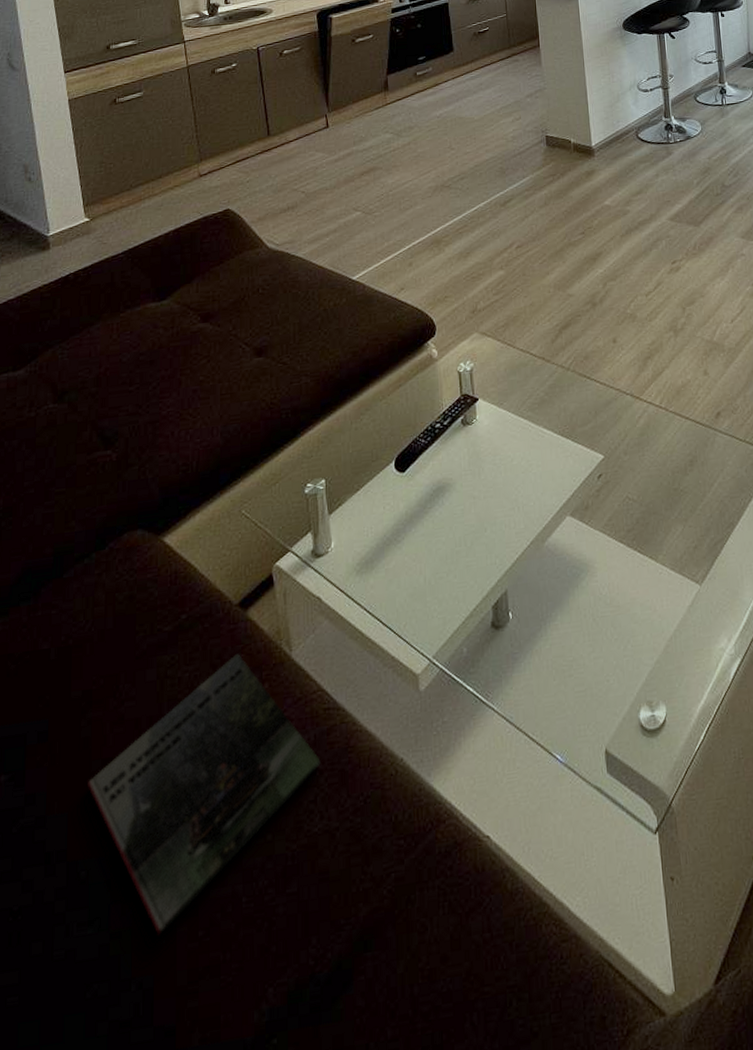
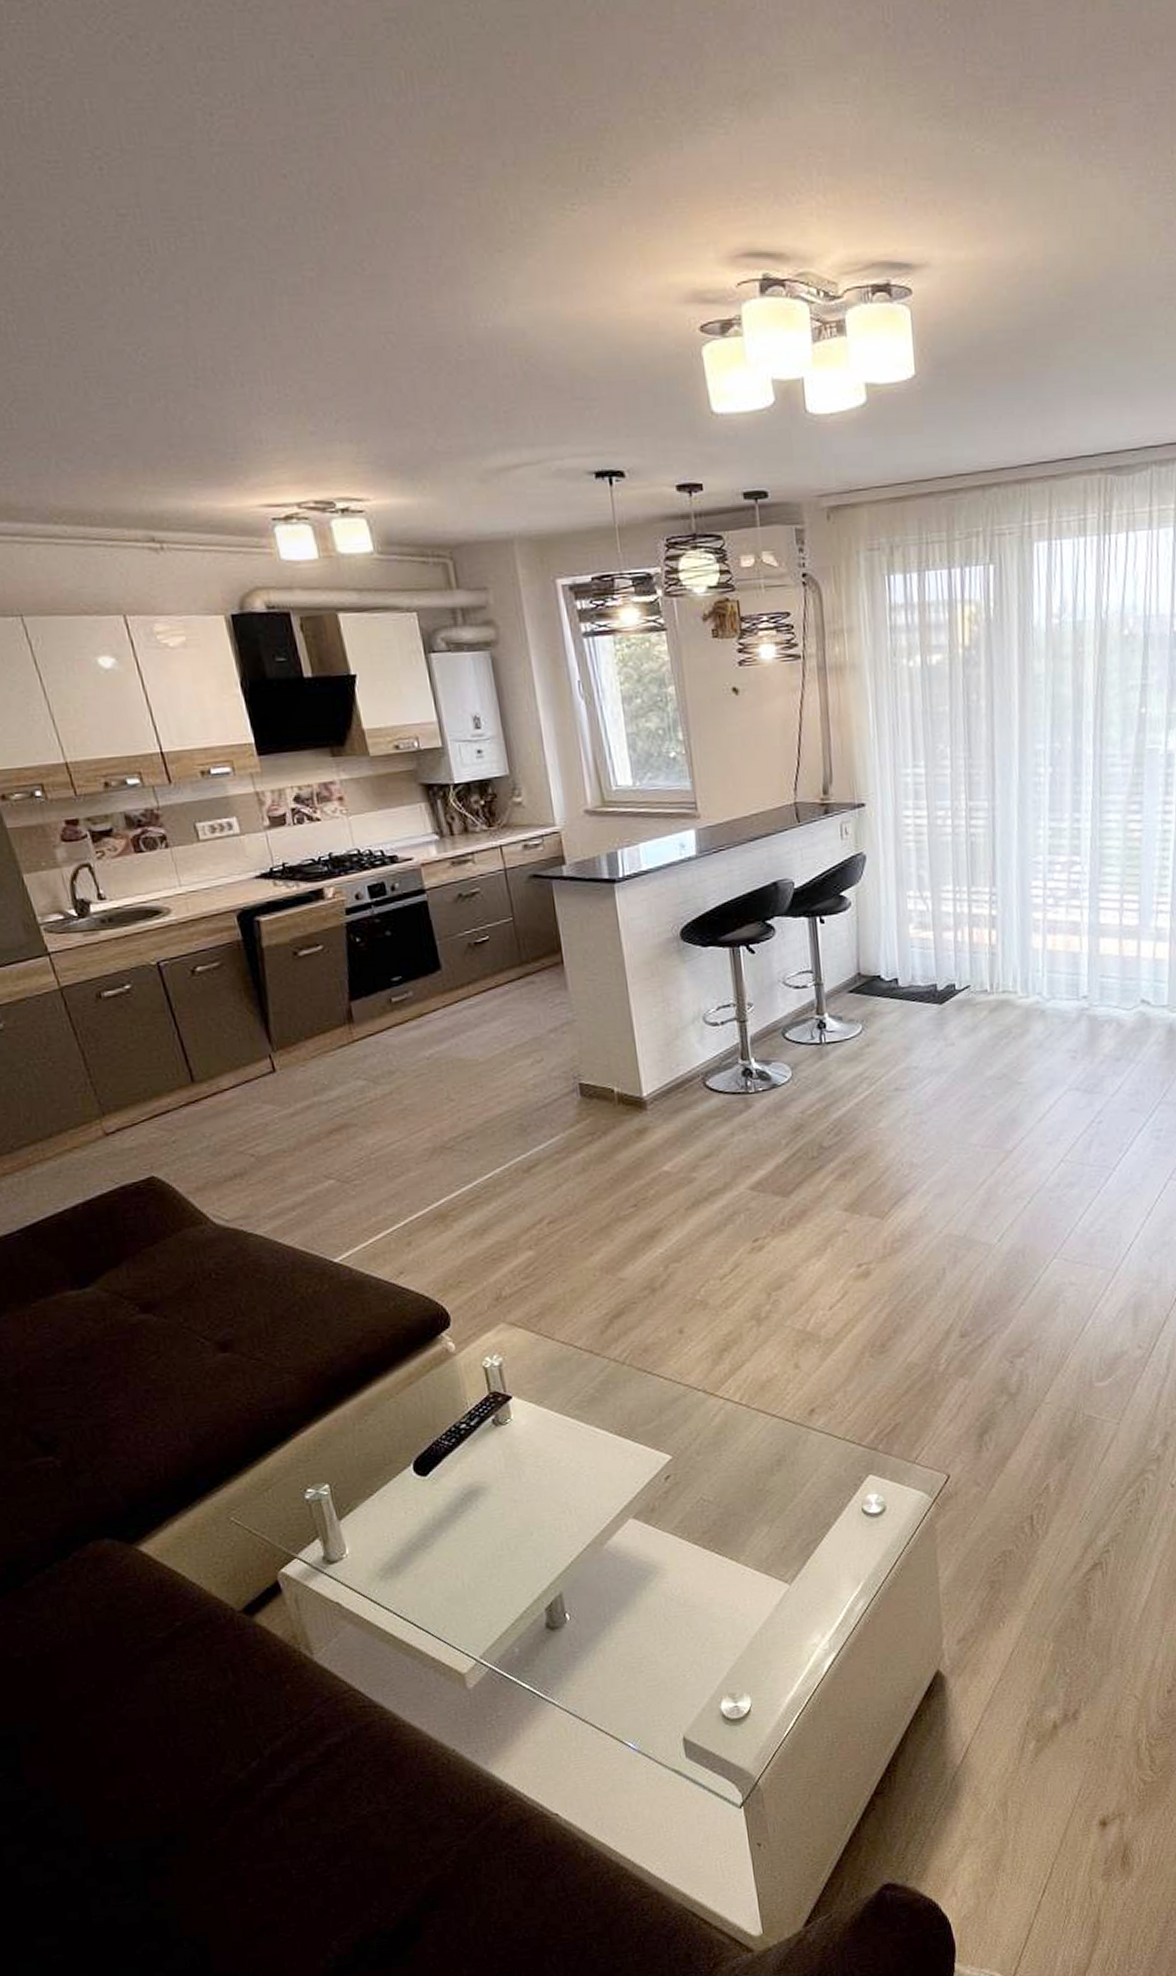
magazine: present [88,654,321,937] -> none [97,1658,362,1904]

